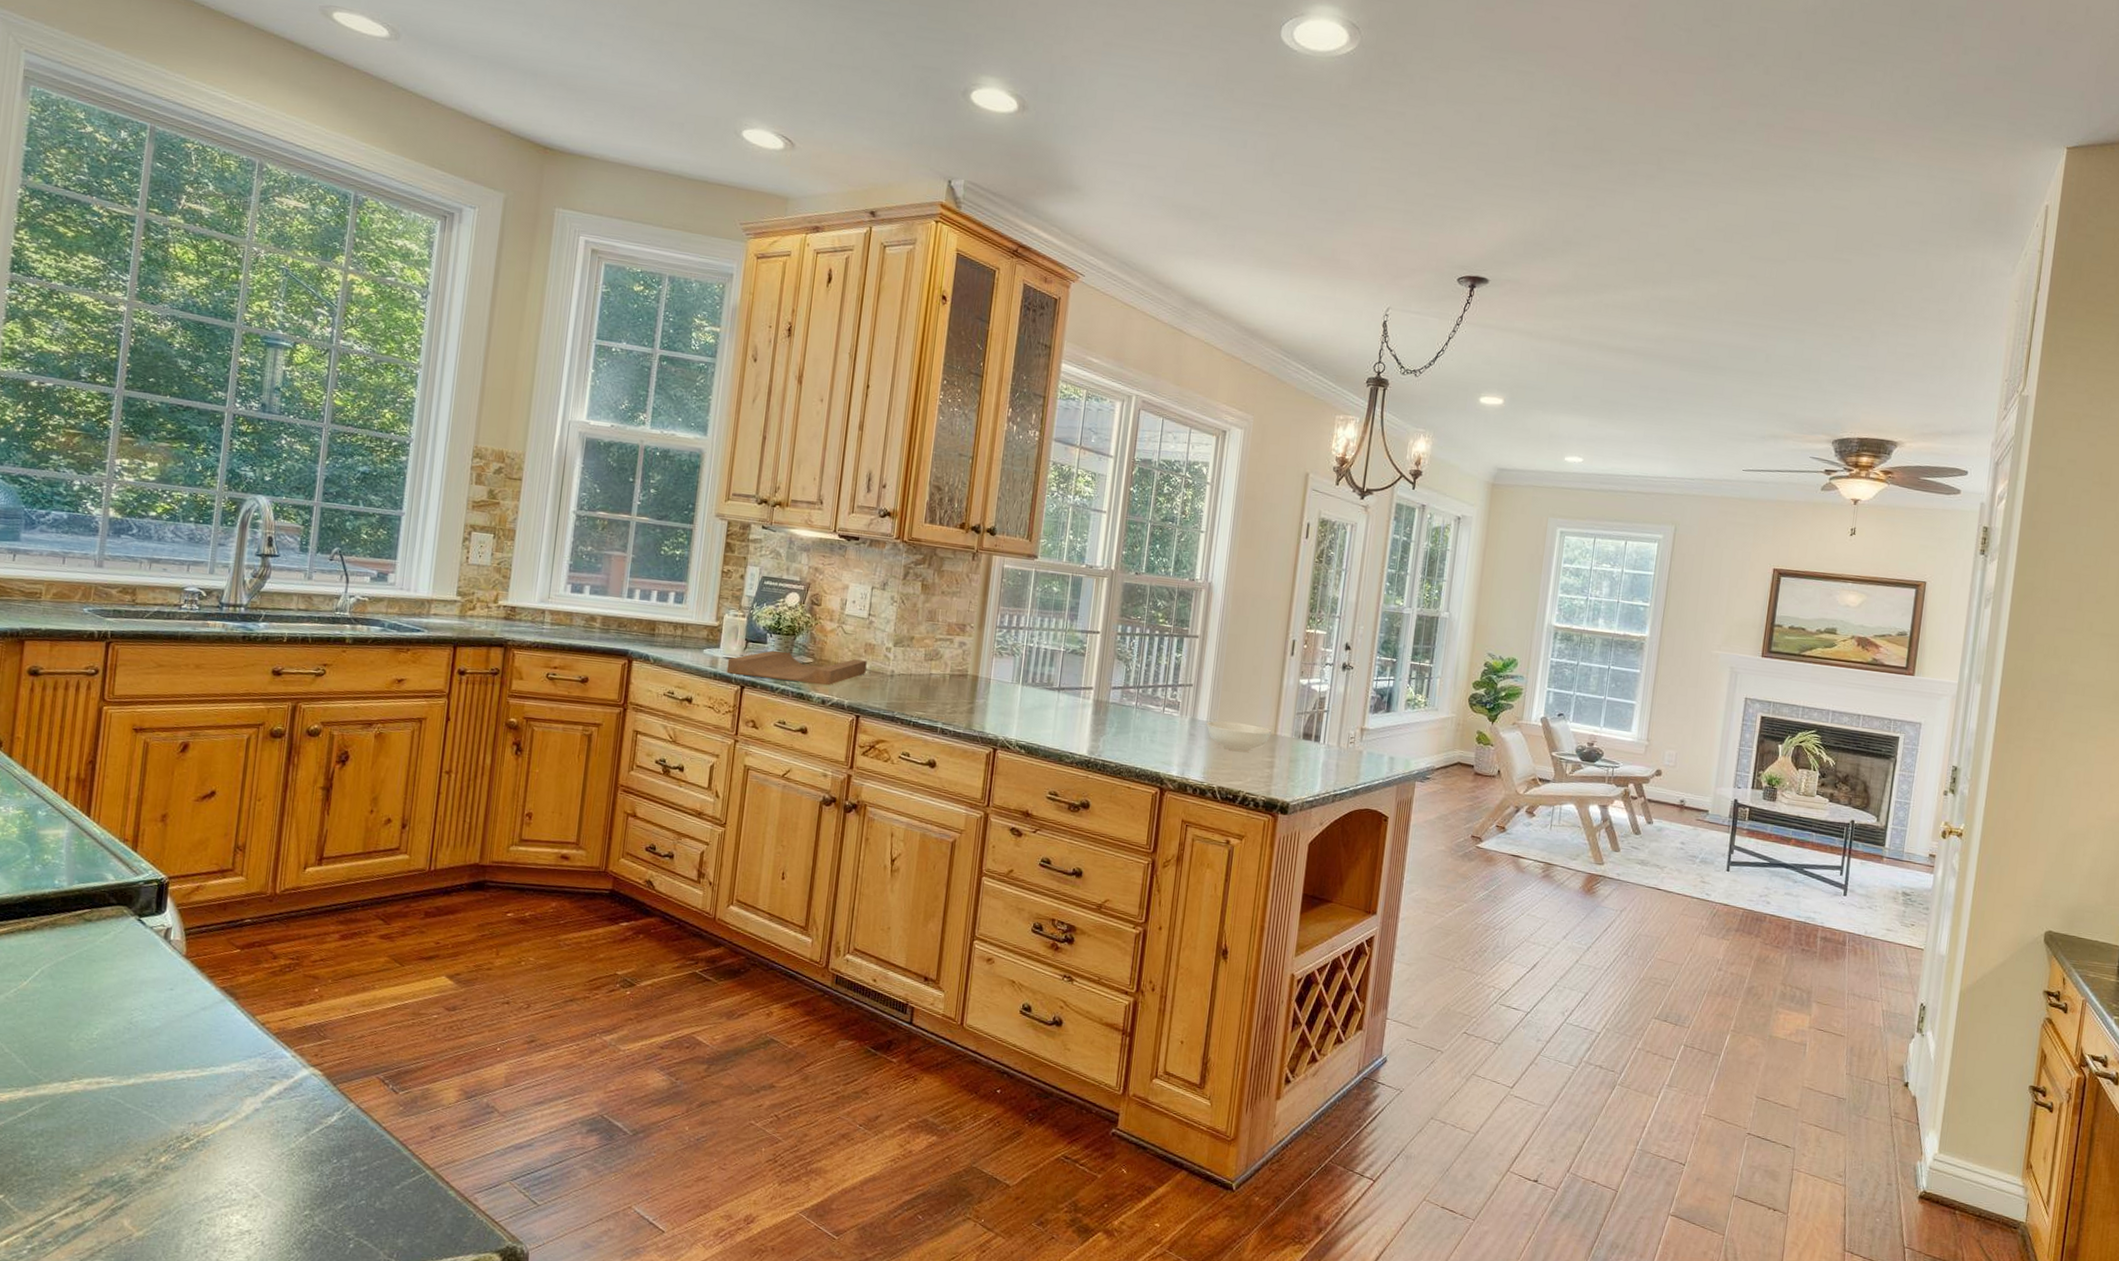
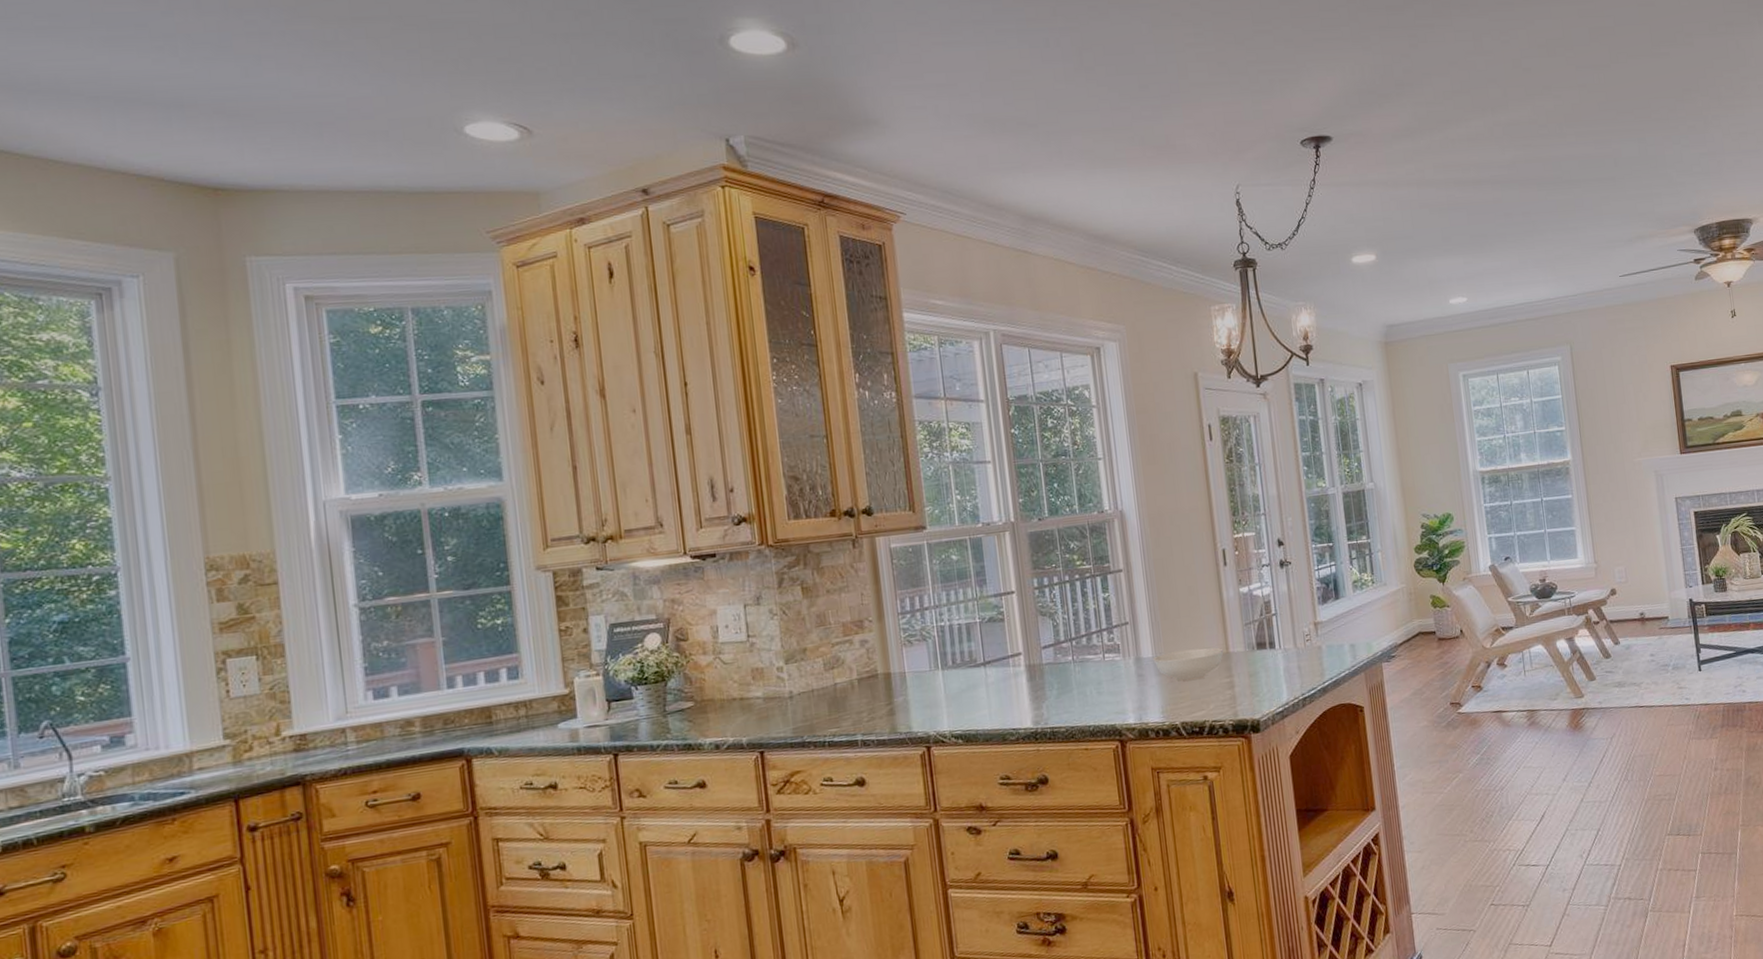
cutting board: present [726,649,867,685] -> none [590,688,760,744]

